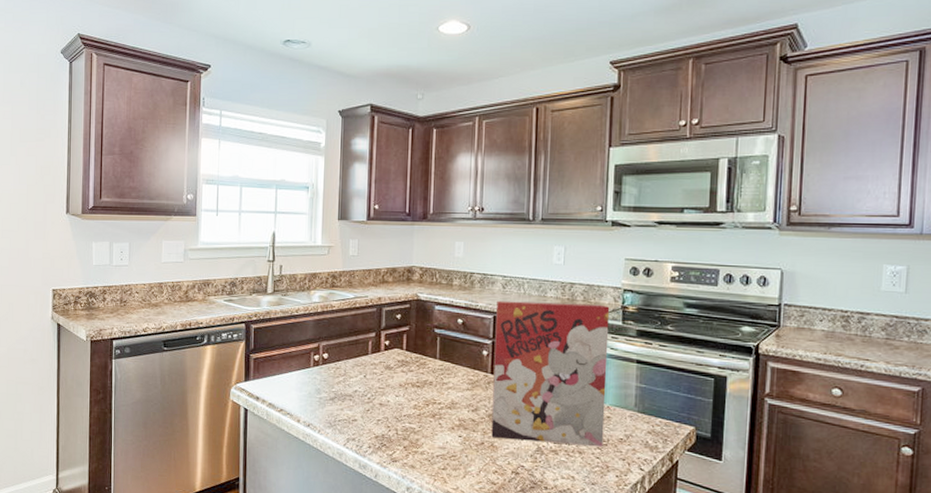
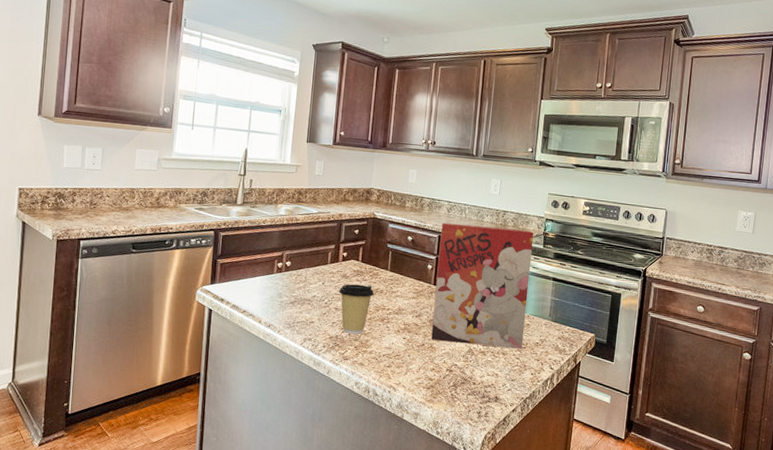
coffee cup: none [382,376,423,432] -> present [338,284,375,334]

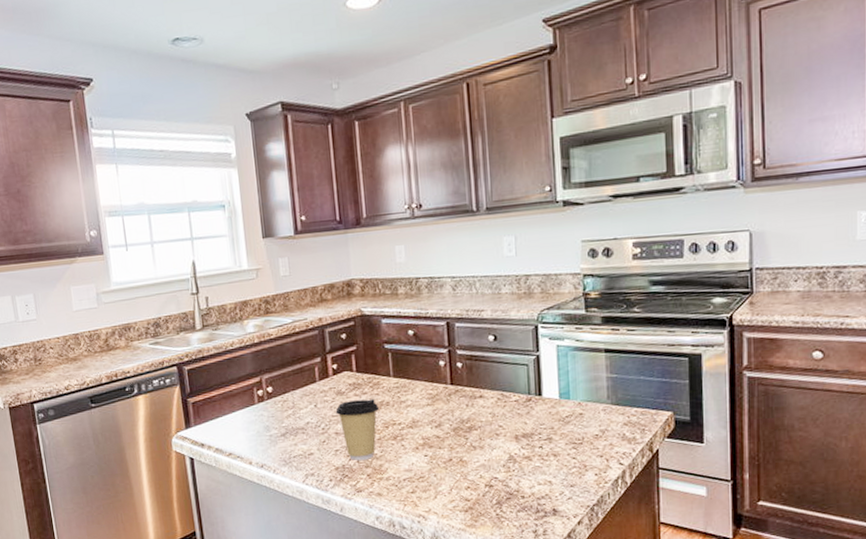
cereal box: present [431,222,534,350] -> none [448,294,578,452]

